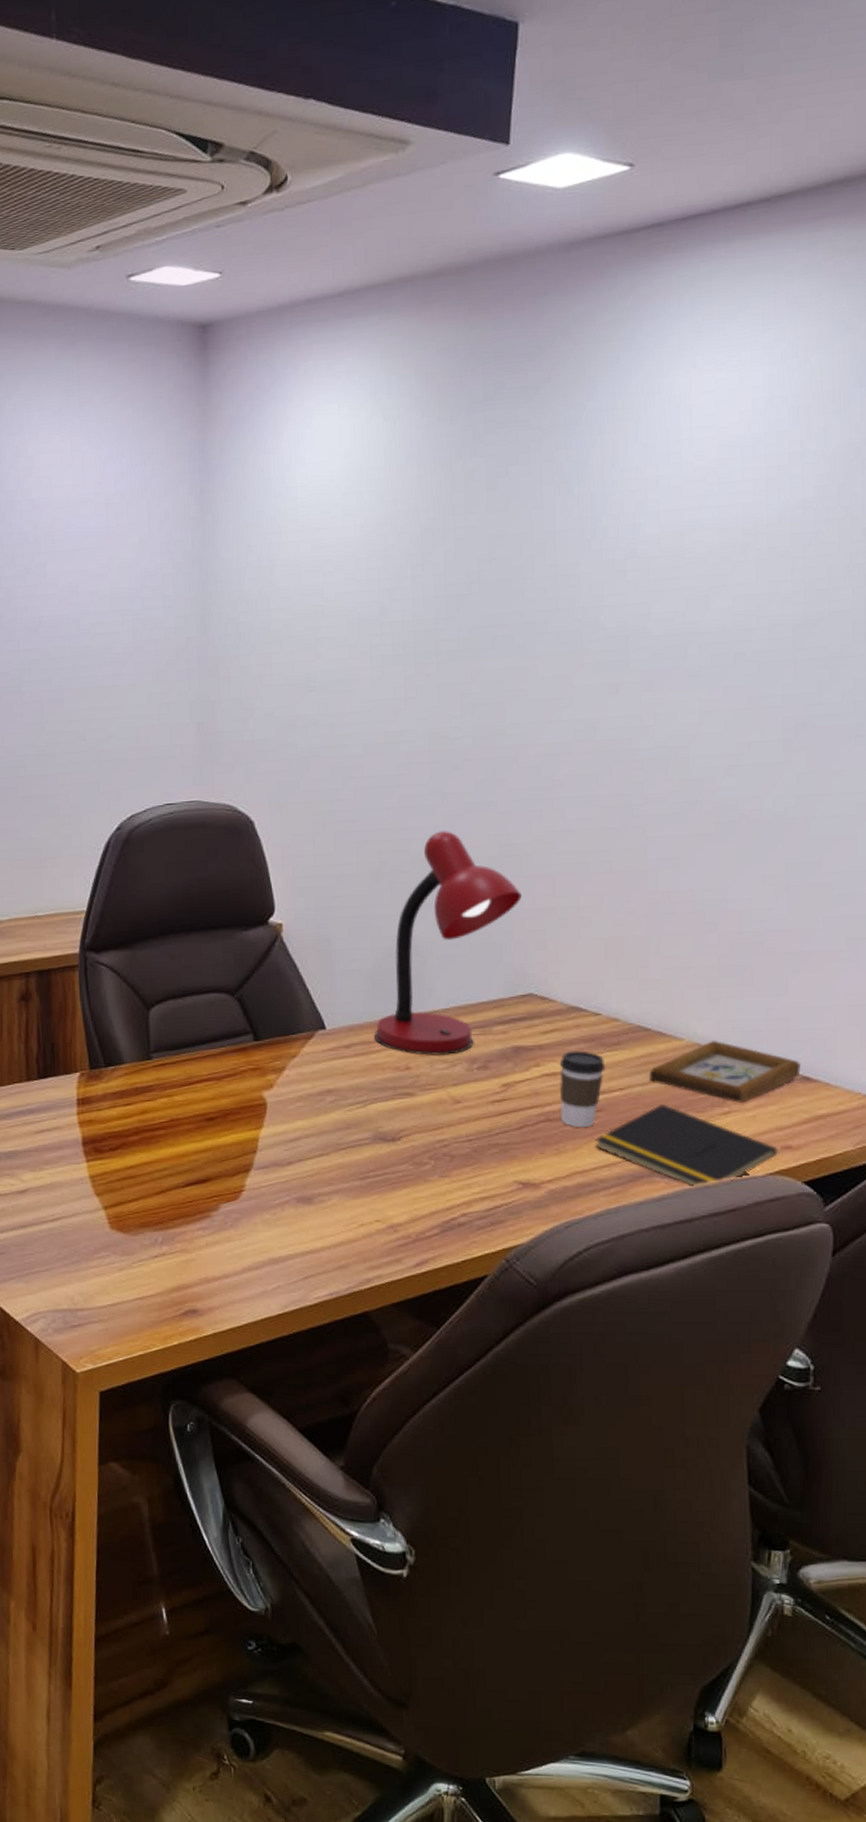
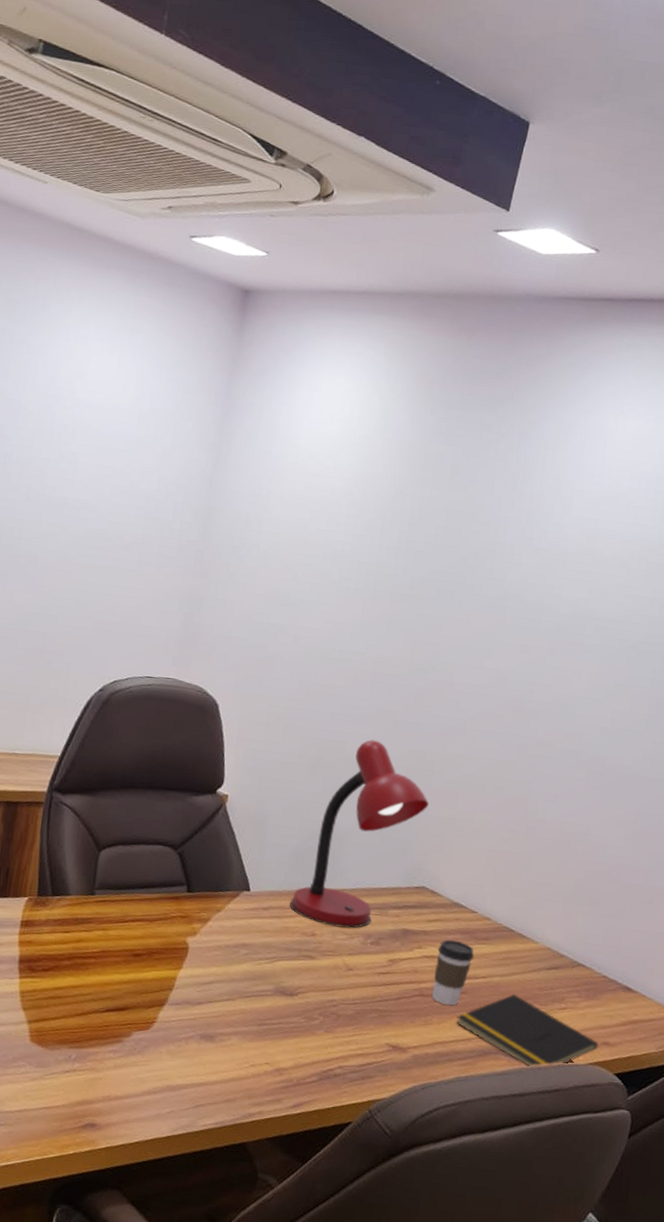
picture frame: present [650,1039,801,1103] -> none [507,947,625,1002]

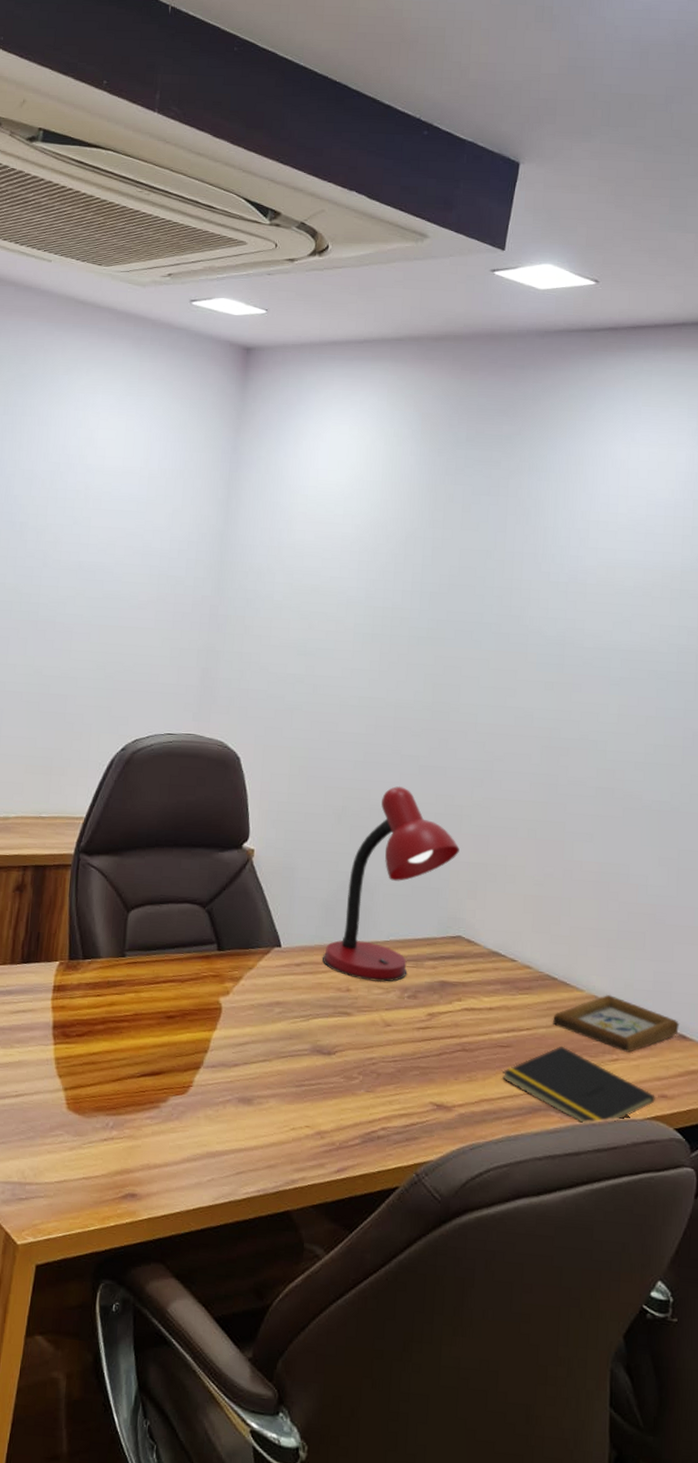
coffee cup: present [432,939,474,1006] -> none [475,990,517,1061]
picture frame: none [507,947,625,1002] -> present [553,994,679,1052]

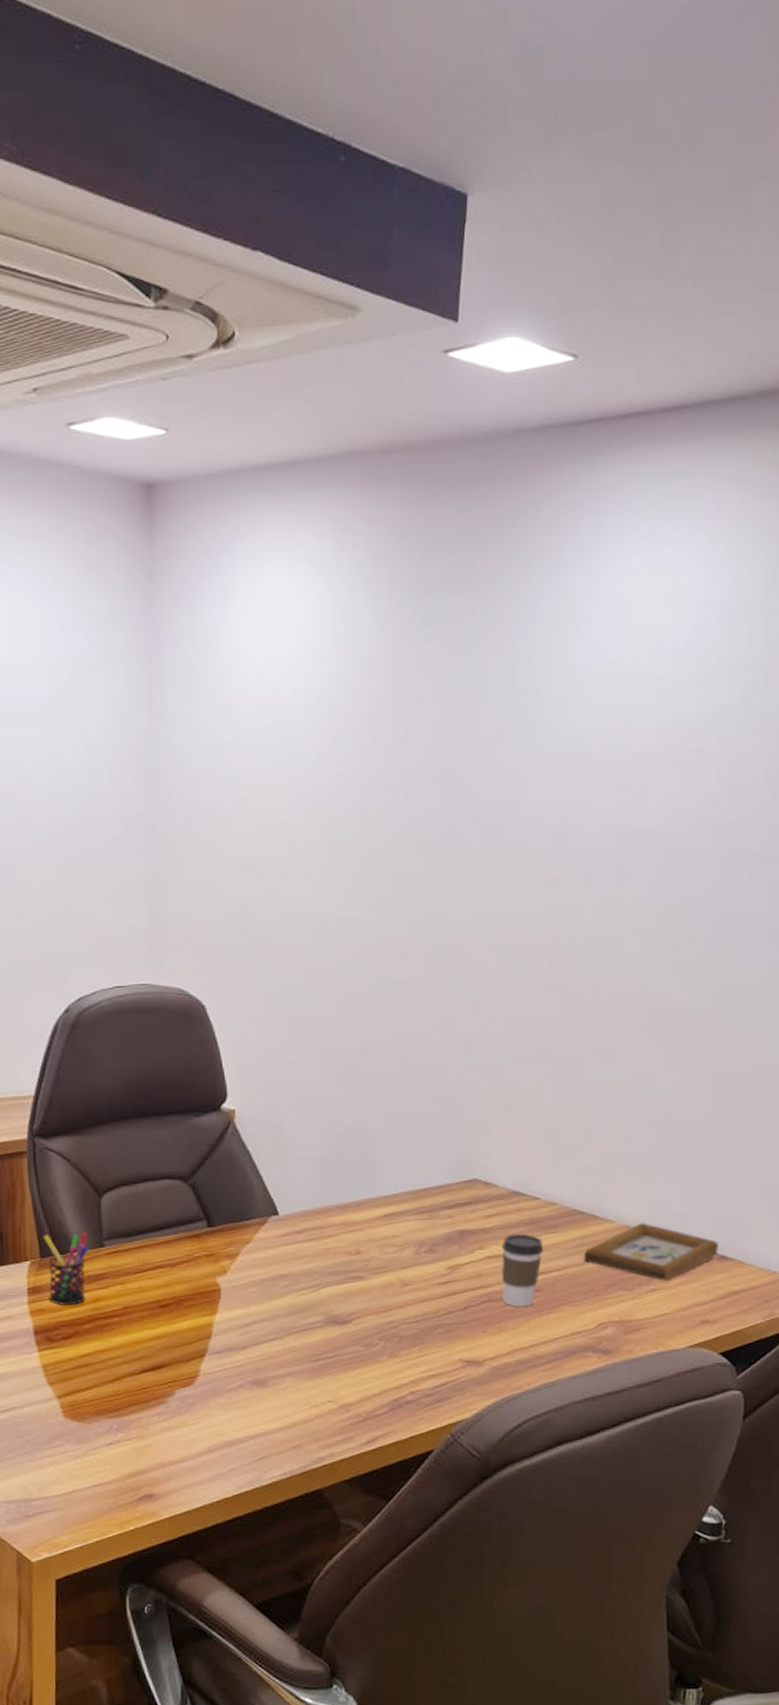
pen holder: none [70,940,112,1007] -> present [43,1232,89,1306]
desk lamp: present [323,785,460,983] -> none [326,1018,467,1240]
coffee cup: none [475,990,517,1061] -> present [501,1233,544,1307]
notepad: present [502,1046,655,1124] -> none [534,1283,697,1361]

